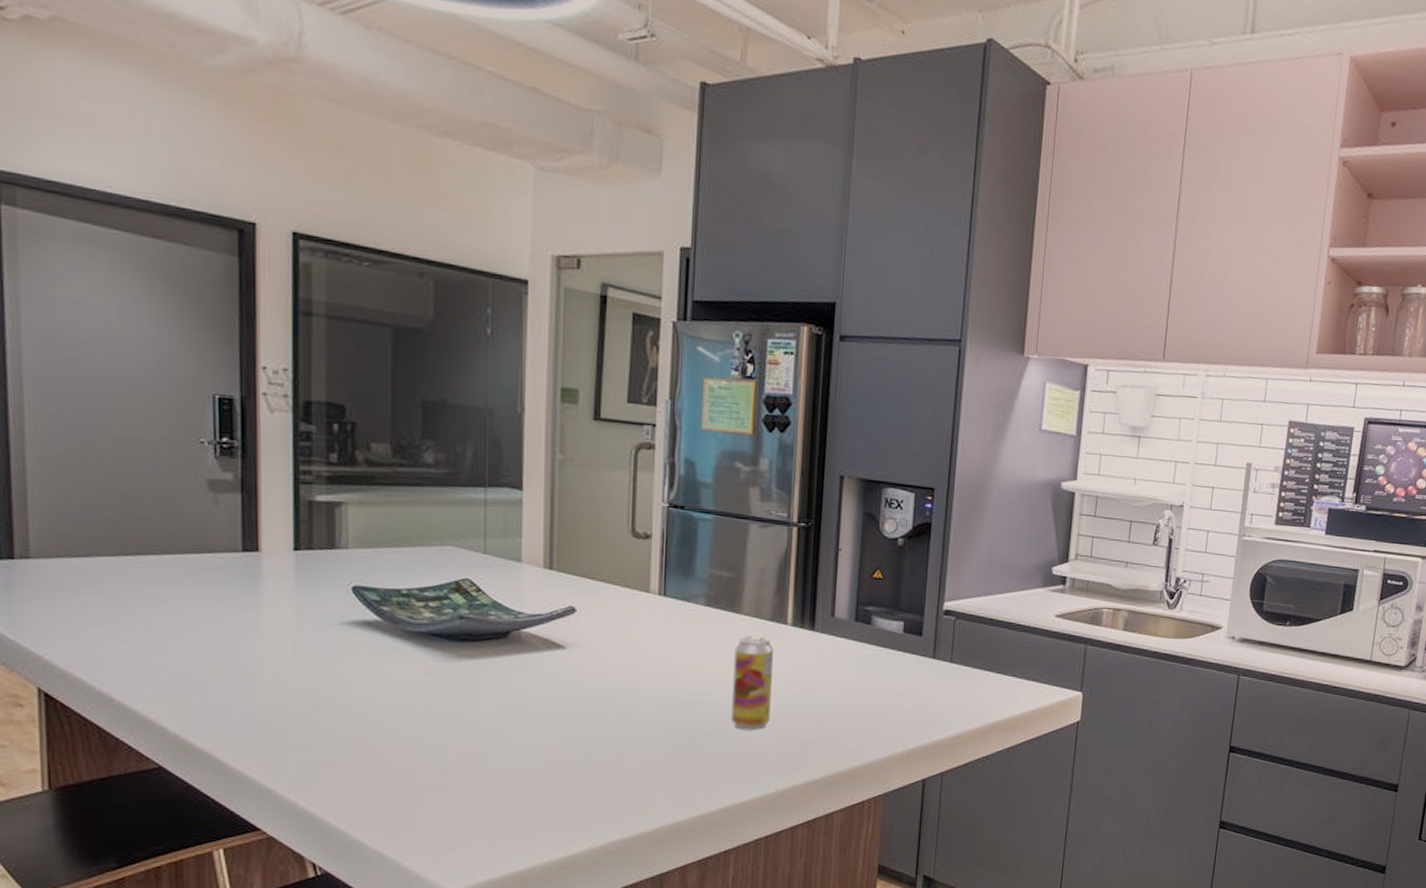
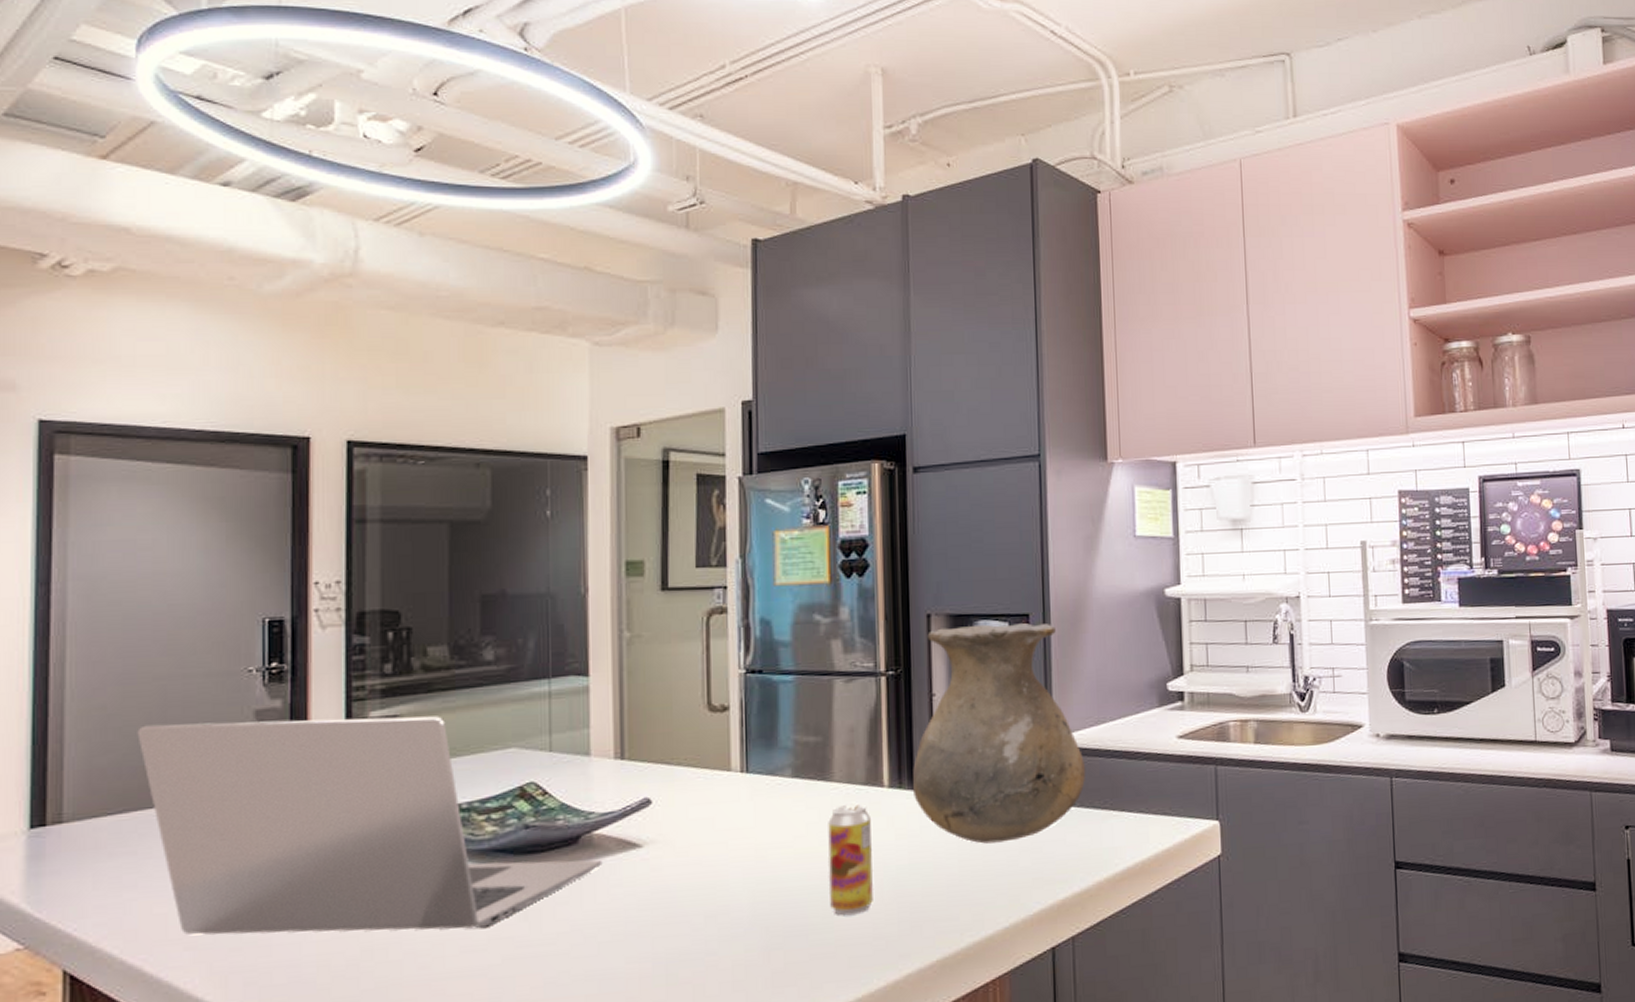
laptop: none [96,479,529,699] -> present [137,716,603,935]
vase: none [814,490,971,686] -> present [913,623,1086,844]

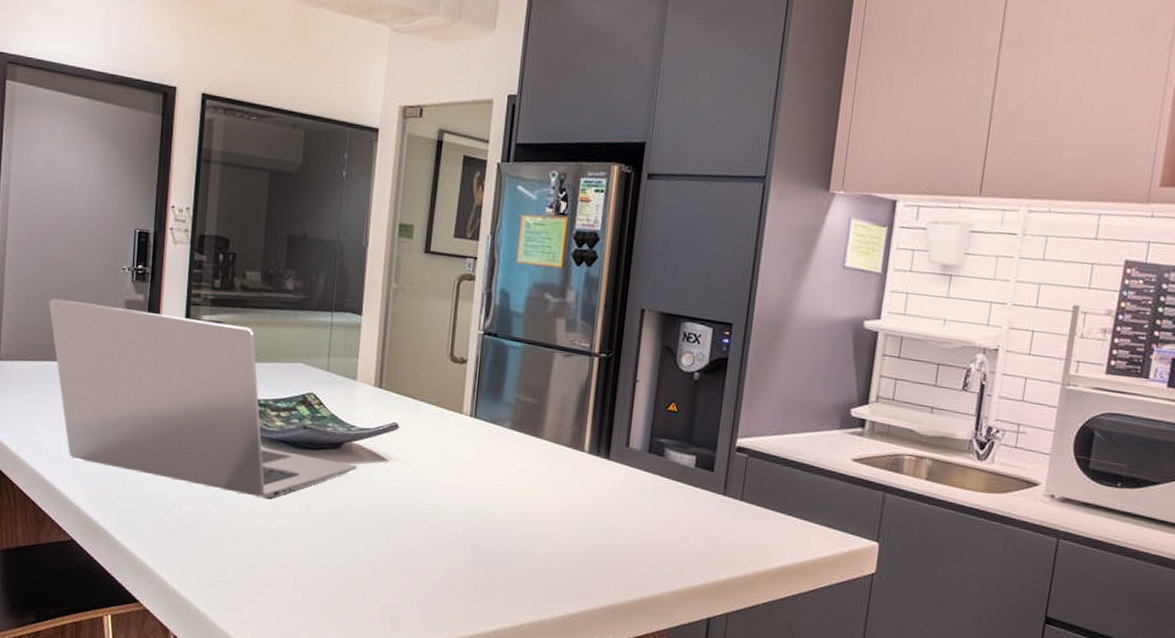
beverage can: present [828,801,873,916] -> none [528,459,570,553]
vase: present [913,623,1086,844] -> none [608,323,763,521]

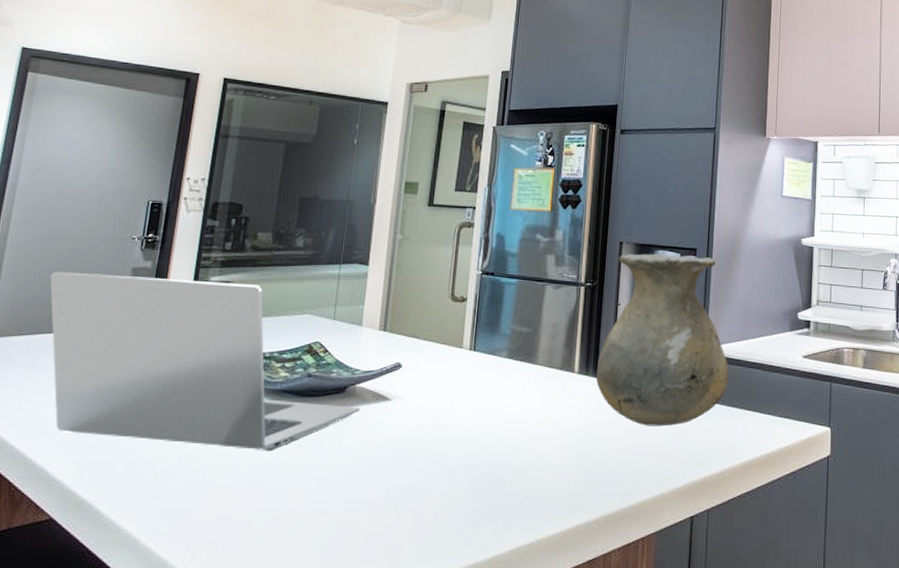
vase: none [608,323,763,521] -> present [596,253,730,427]

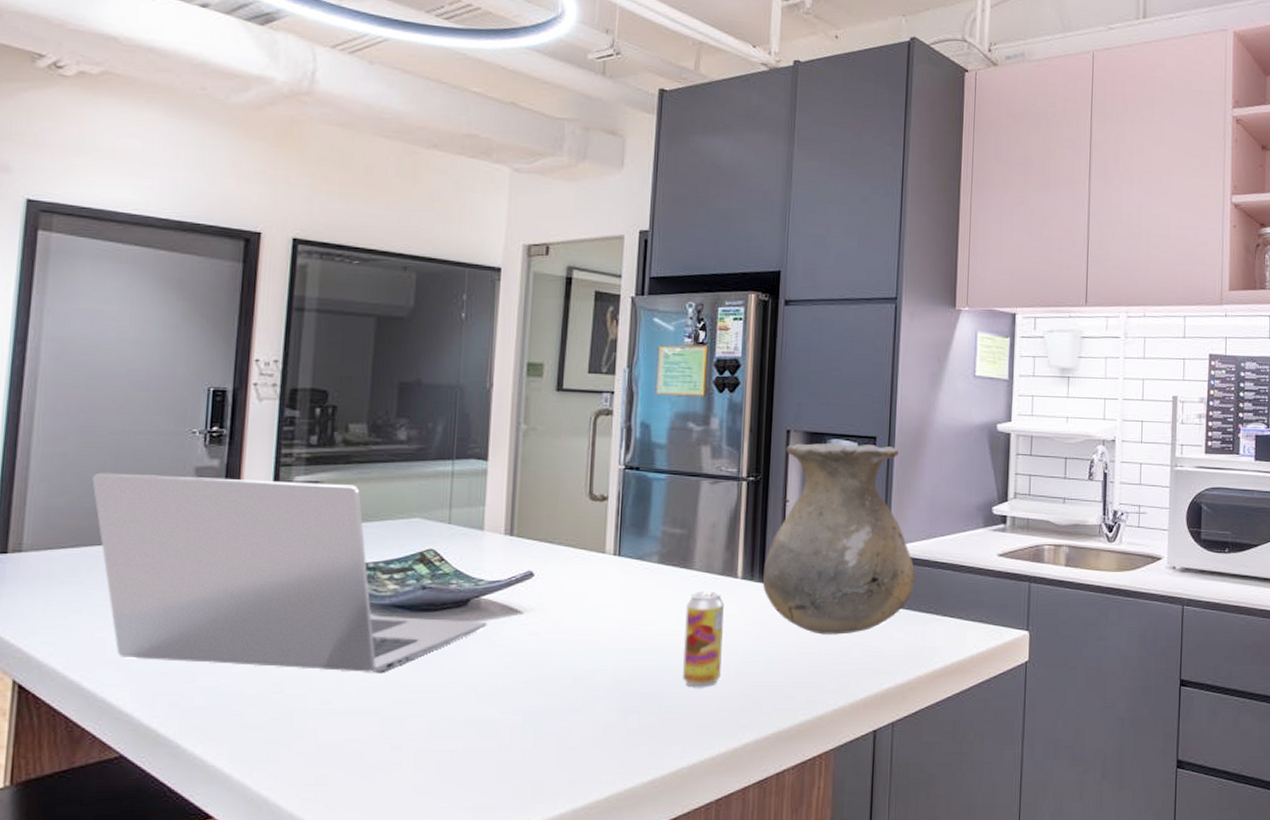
beverage can: none [524,382,562,472] -> present [683,589,724,688]

